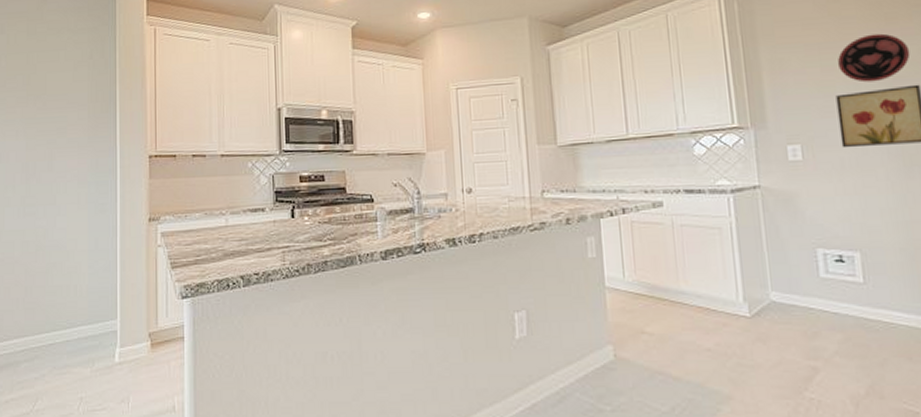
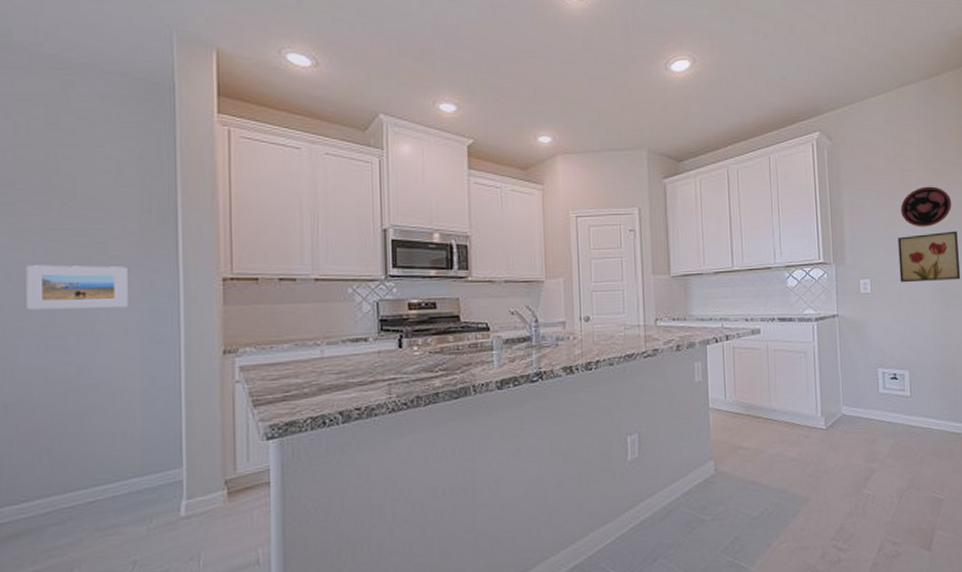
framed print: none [11,147,80,184] -> present [26,265,128,310]

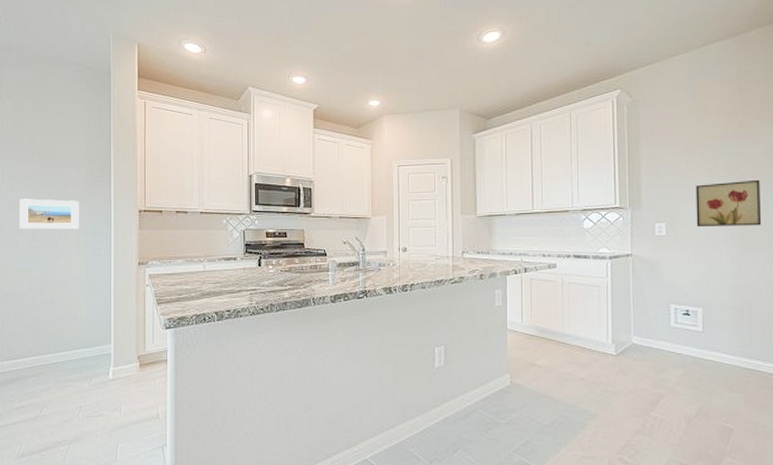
plate: present [900,186,952,227] -> none [699,137,755,176]

